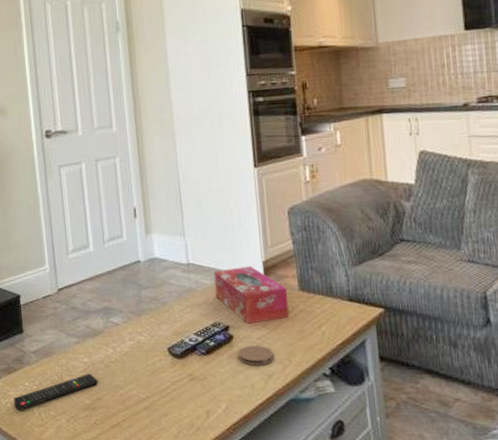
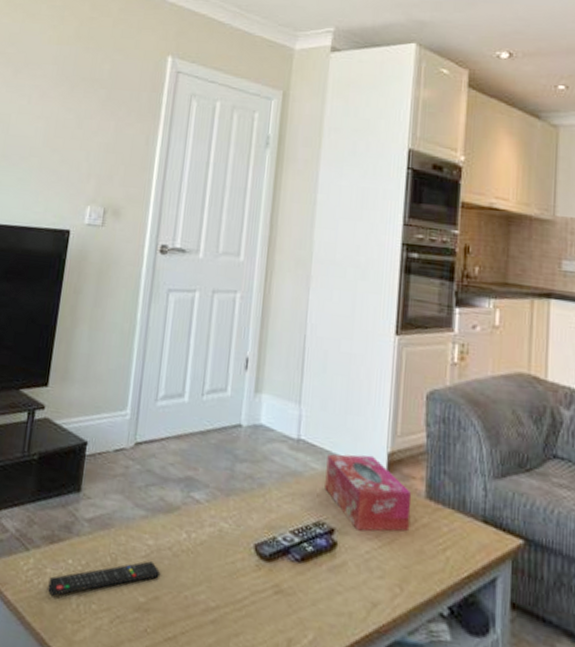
coaster: present [238,345,274,366] -> none [339,559,383,590]

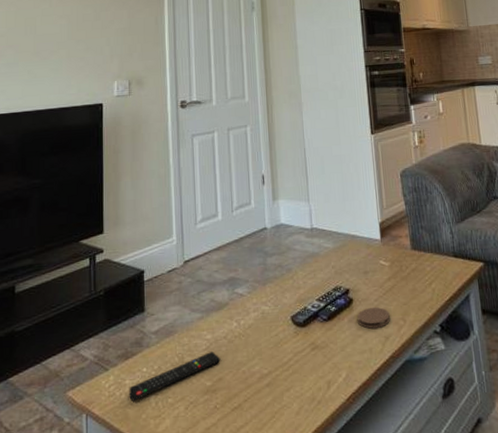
tissue box: present [325,454,412,532] -> none [335,227,404,286]
coaster: none [339,559,383,590] -> present [358,307,390,329]

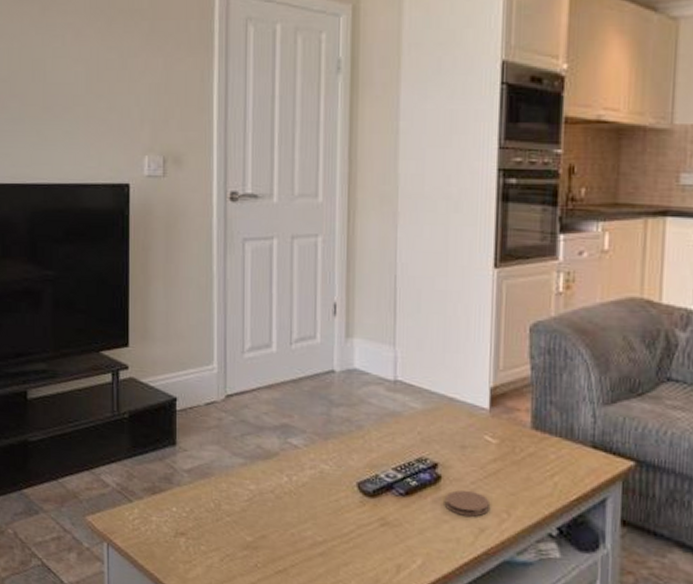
remote control: present [129,352,221,401] -> none [156,504,265,541]

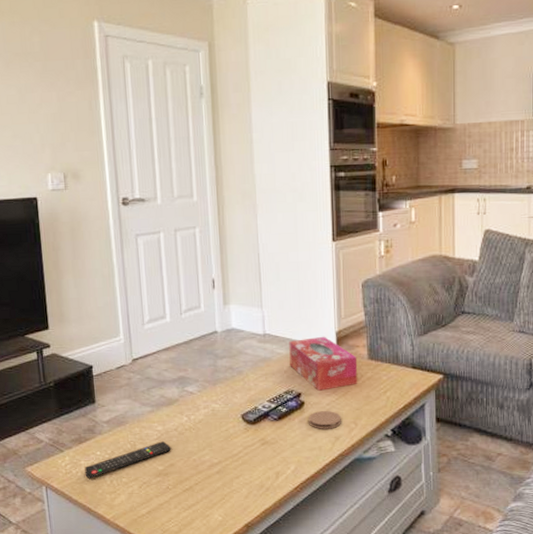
remote control: none [156,504,265,541] -> present [84,441,172,479]
tissue box: none [426,391,517,464] -> present [289,336,358,391]

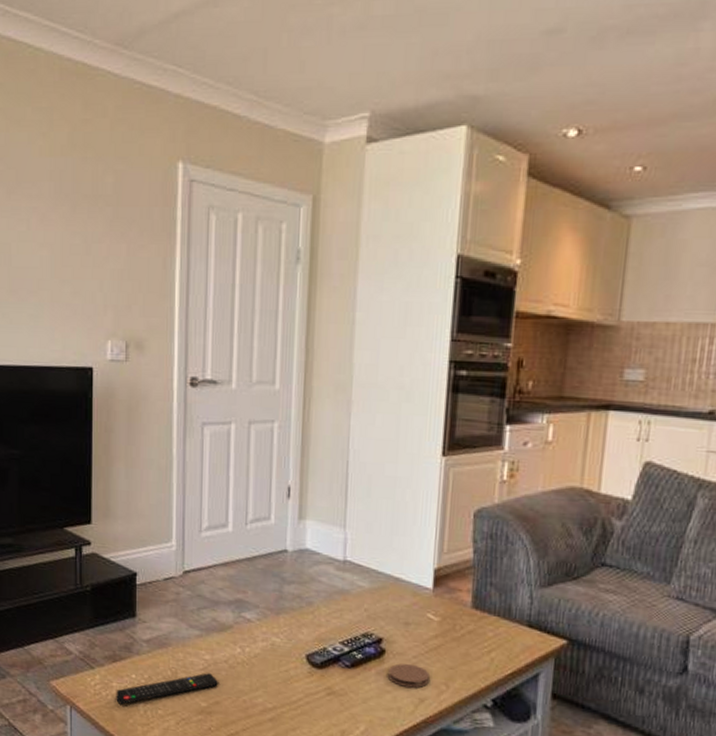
tissue box: present [289,336,358,391] -> none [372,572,458,639]

